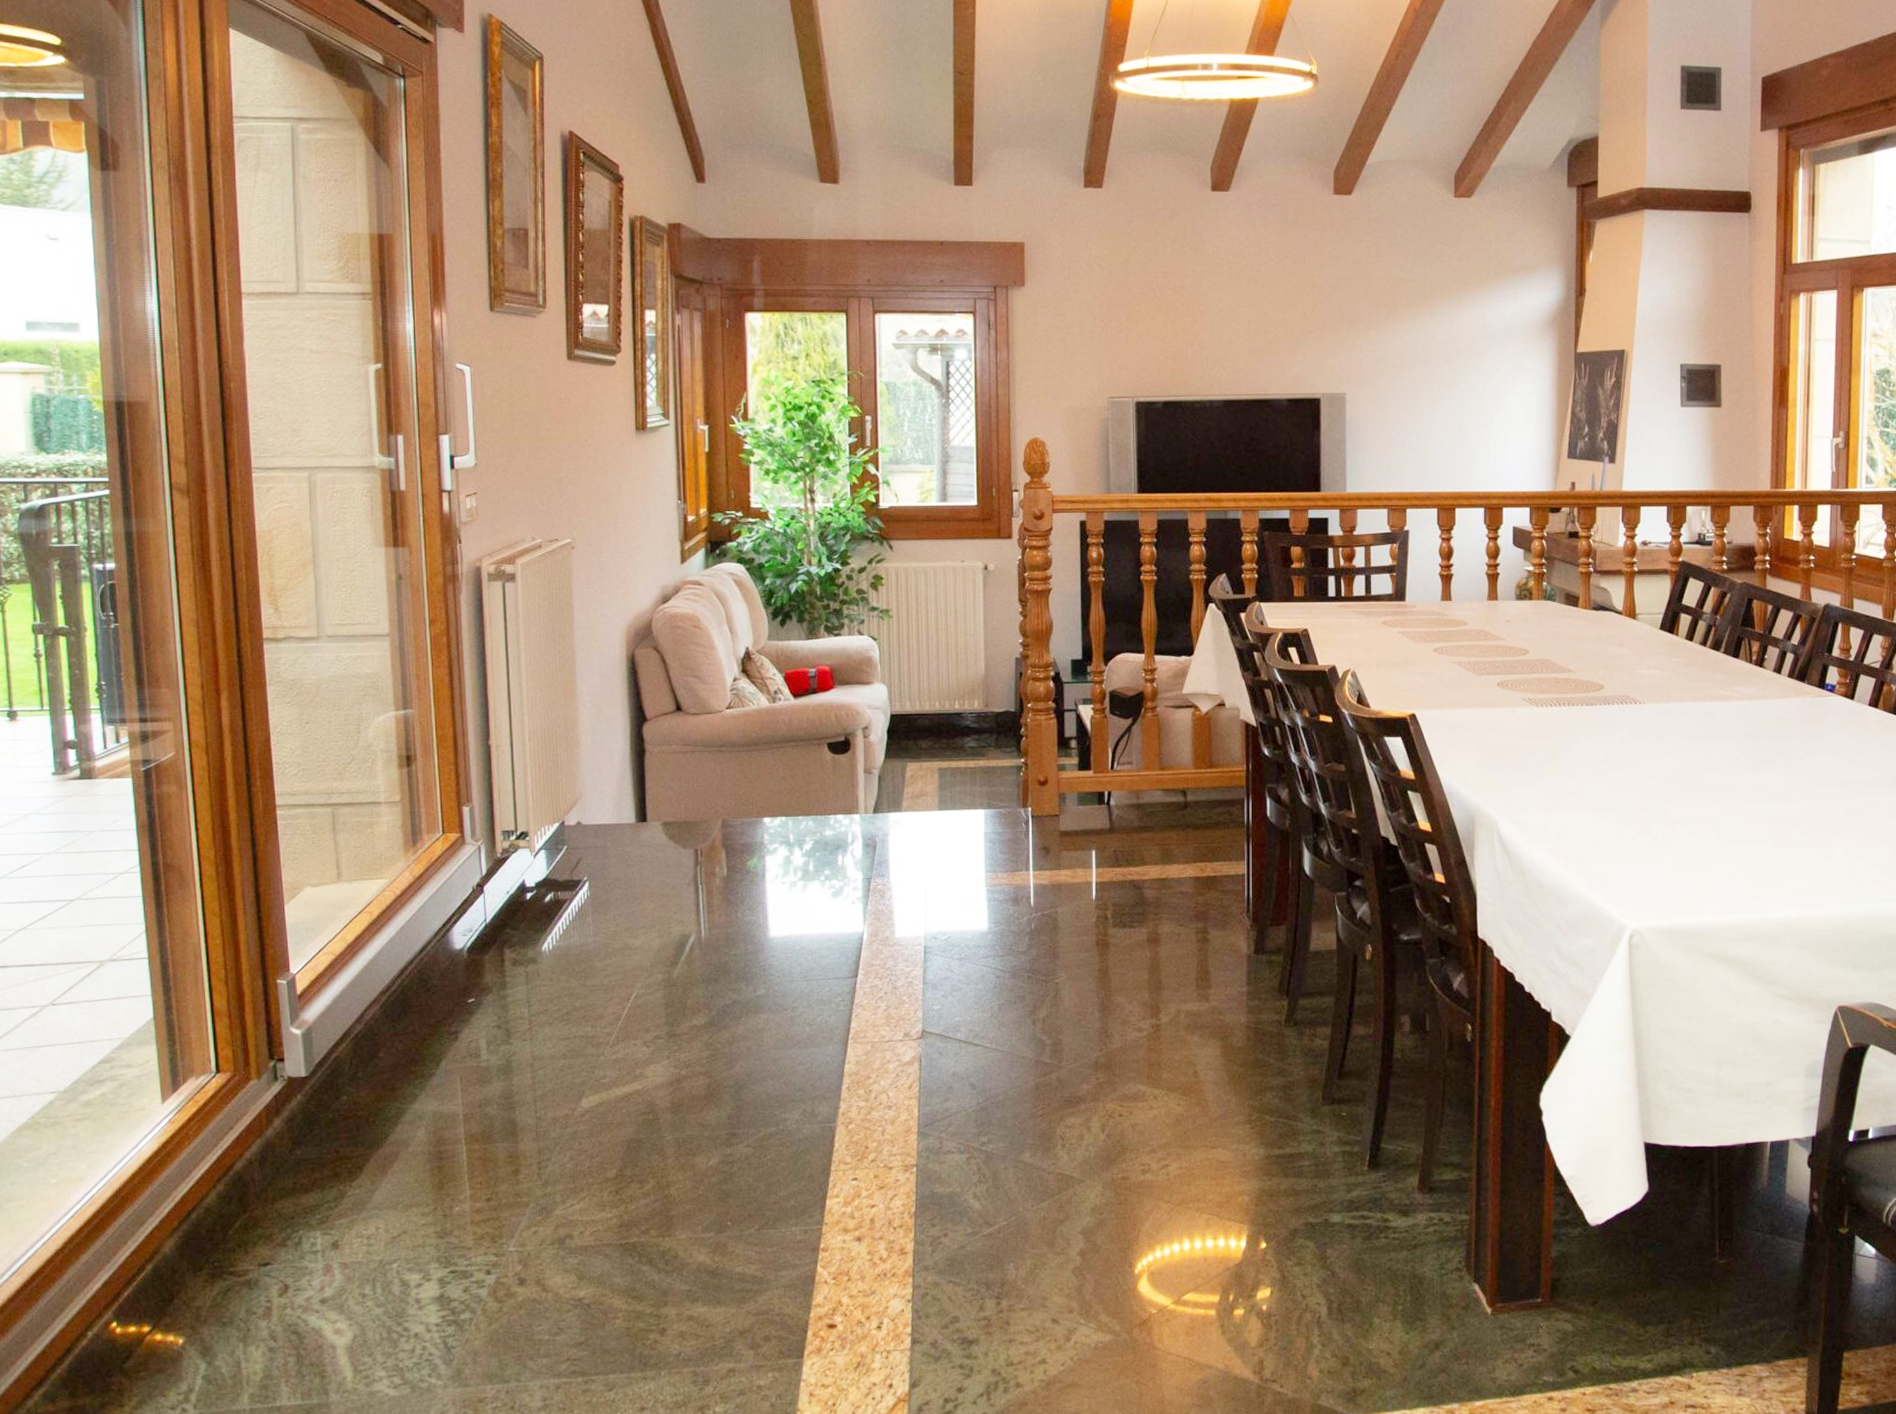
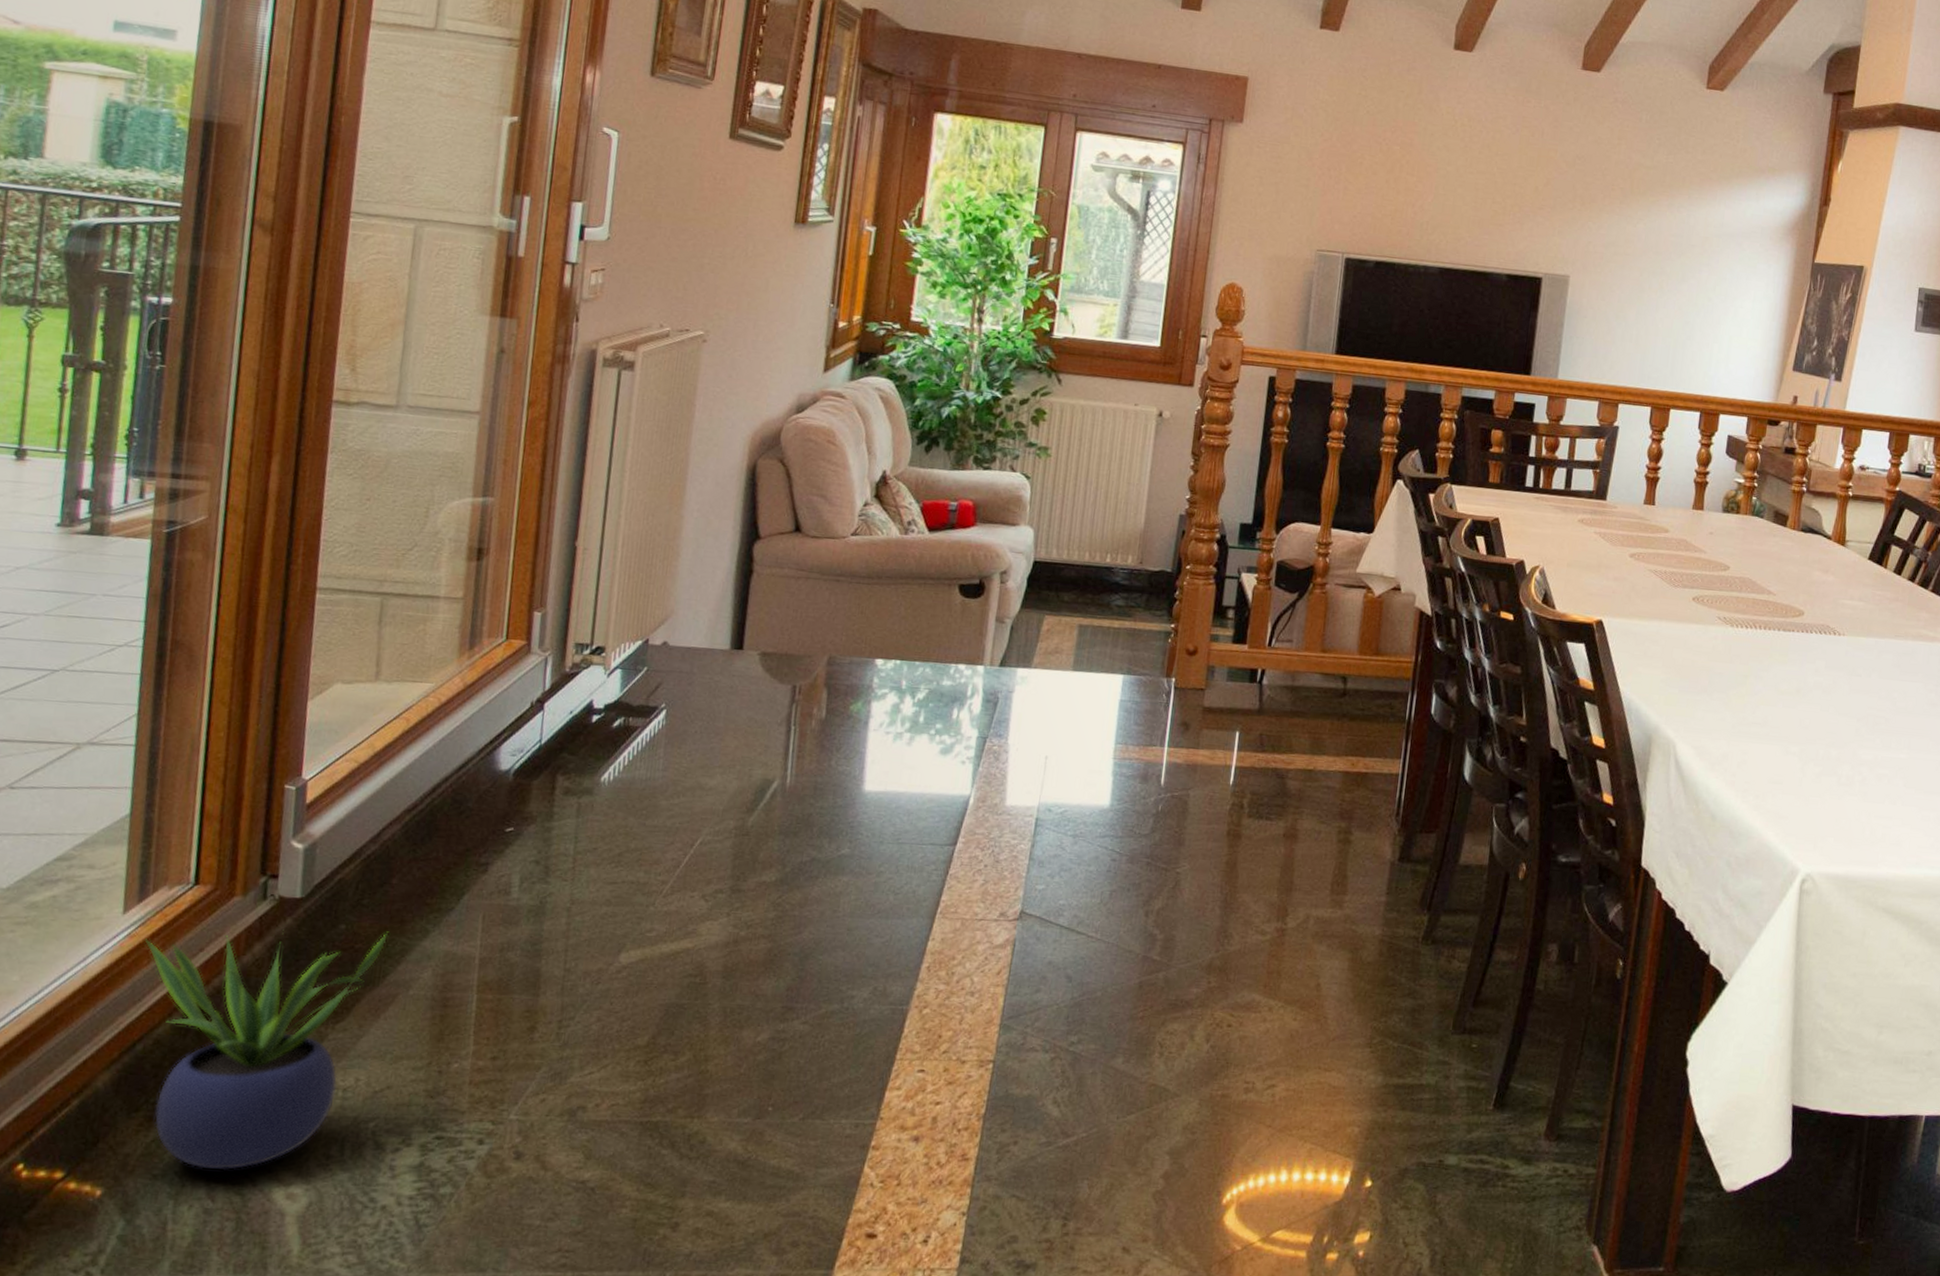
potted plant: none [183,1098,383,1314] -> present [144,931,388,1170]

